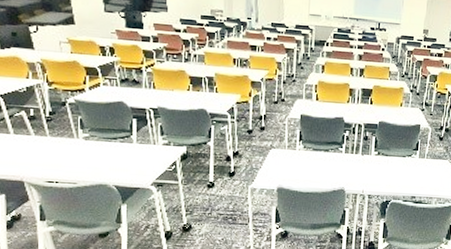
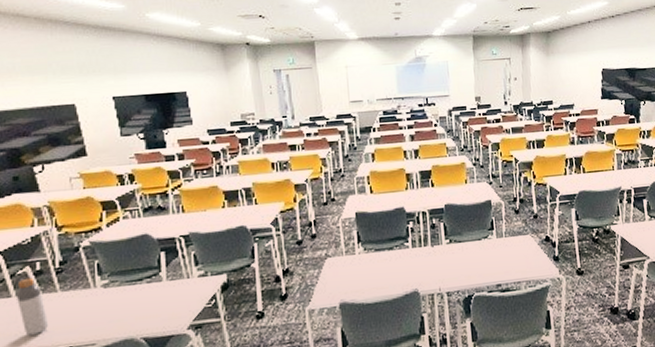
bottle: none [13,120,40,167] -> present [15,277,49,335]

